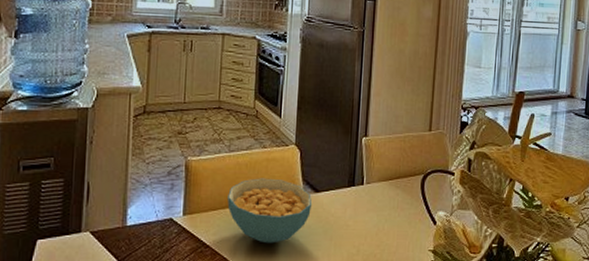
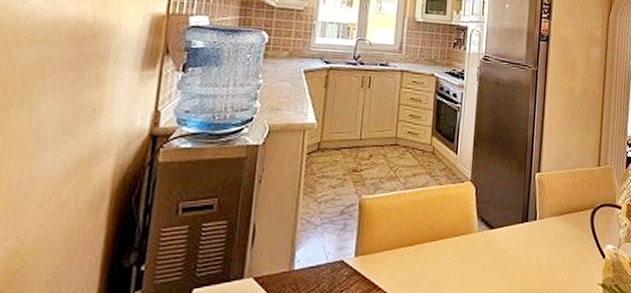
cereal bowl: present [227,178,313,244] -> none [401,215,487,283]

